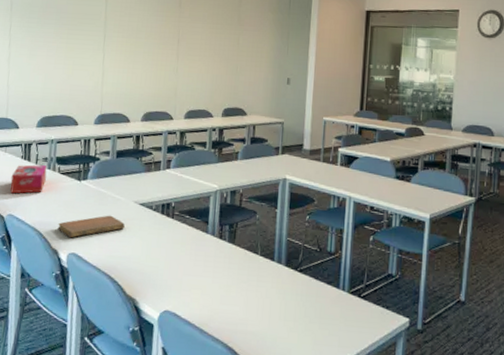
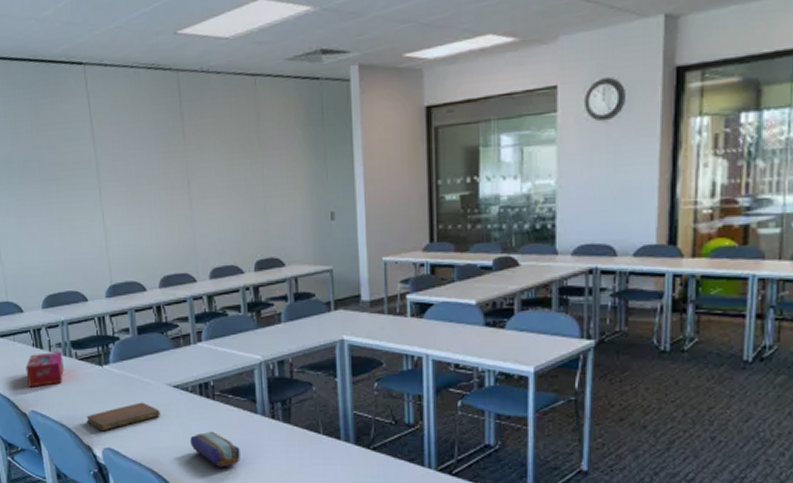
pencil case: none [147,245,189,279] -> present [190,431,240,468]

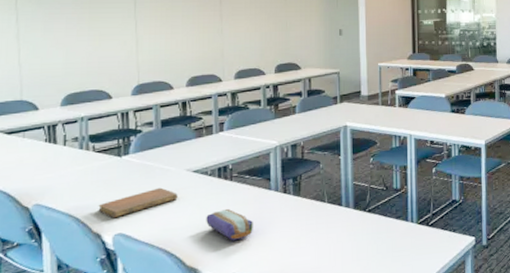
tissue box: present [25,351,64,388] -> none [34,145,79,182]

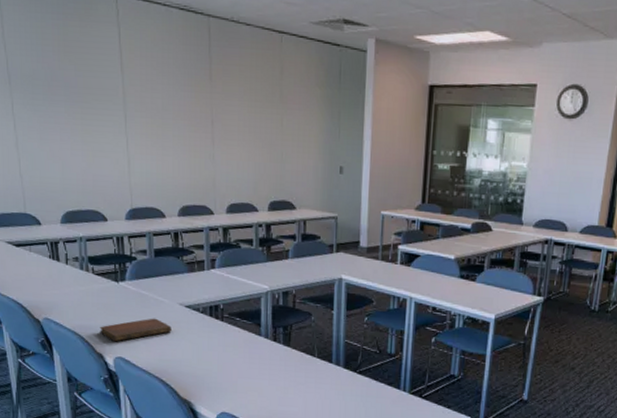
pencil case: present [206,208,253,241] -> none [198,348,243,381]

